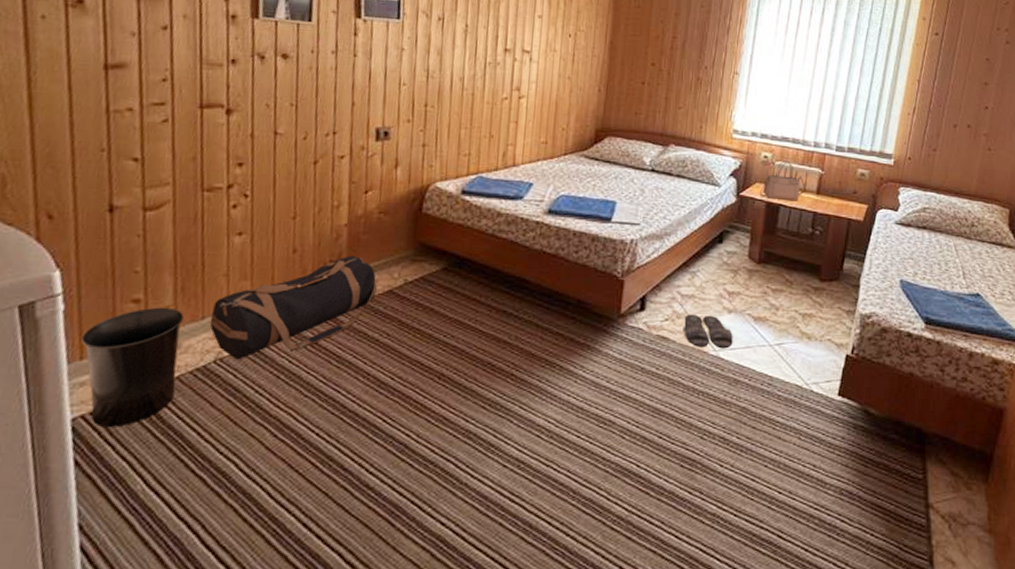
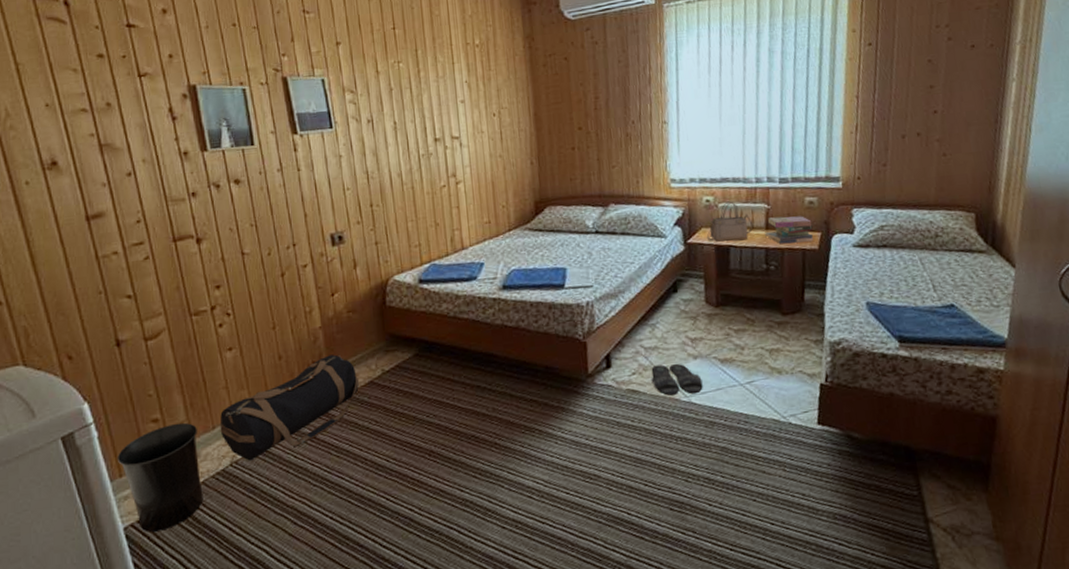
books: none [815,183,861,214] -> present [765,216,813,244]

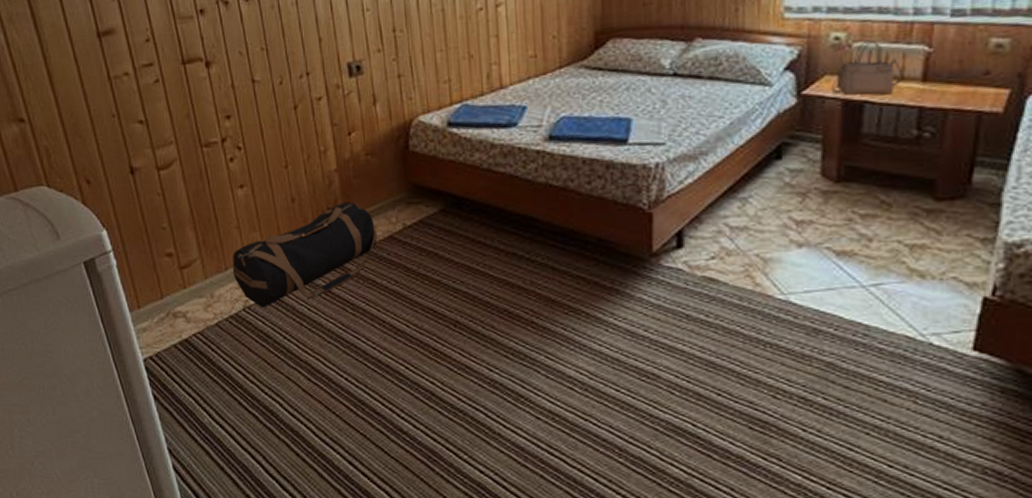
waste bin: present [117,422,204,532] -> none [135,260,218,367]
slippers: present [651,363,703,396] -> none [736,250,807,292]
books: present [765,216,813,244] -> none [920,64,998,103]

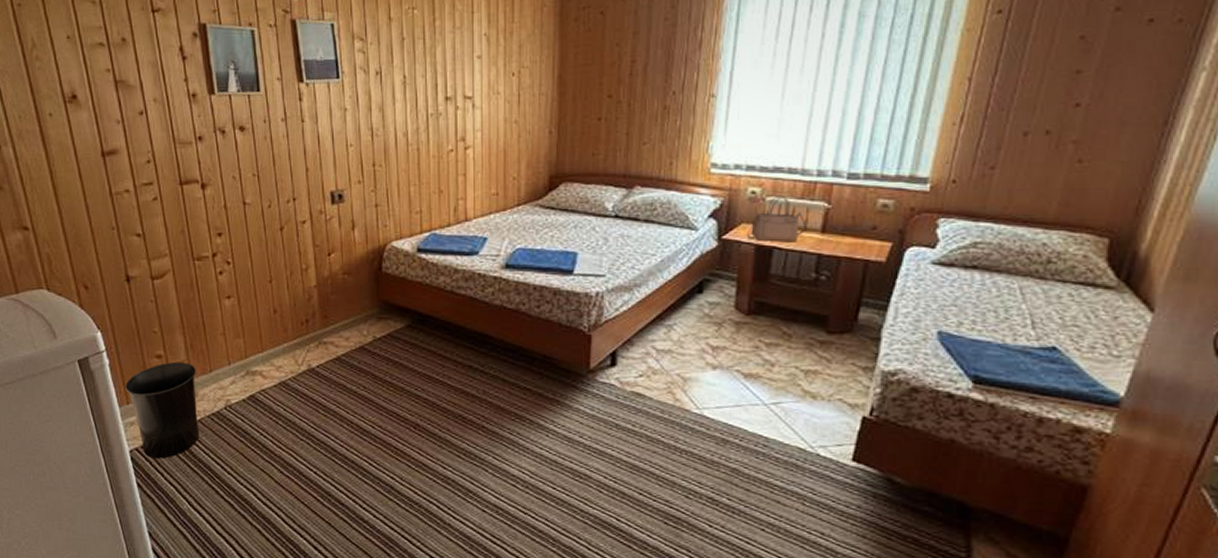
waste bin: none [135,260,218,367] -> present [125,361,199,459]
duffel bag: present [232,202,377,308] -> none [216,315,349,407]

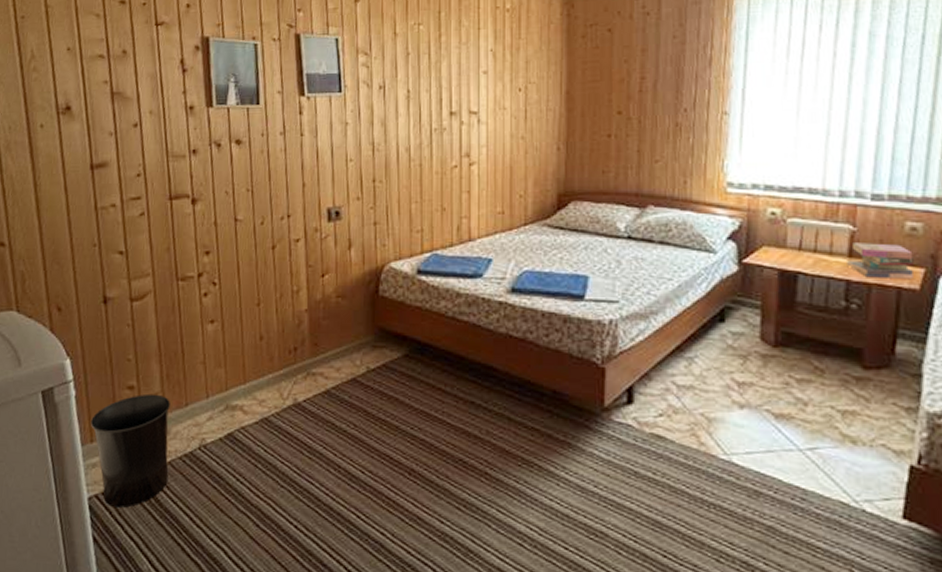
handbag: present [748,195,806,242] -> none [769,216,832,267]
books: none [820,219,882,253] -> present [847,243,914,280]

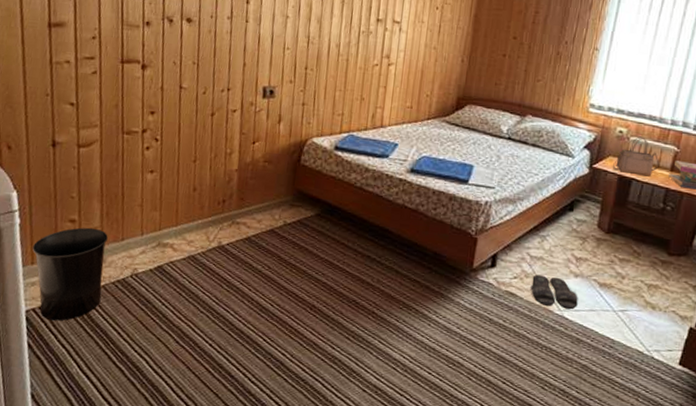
slippers: none [682,409,749,453] -> present [530,274,578,310]
handbag: none [769,216,832,267] -> present [613,136,659,177]

